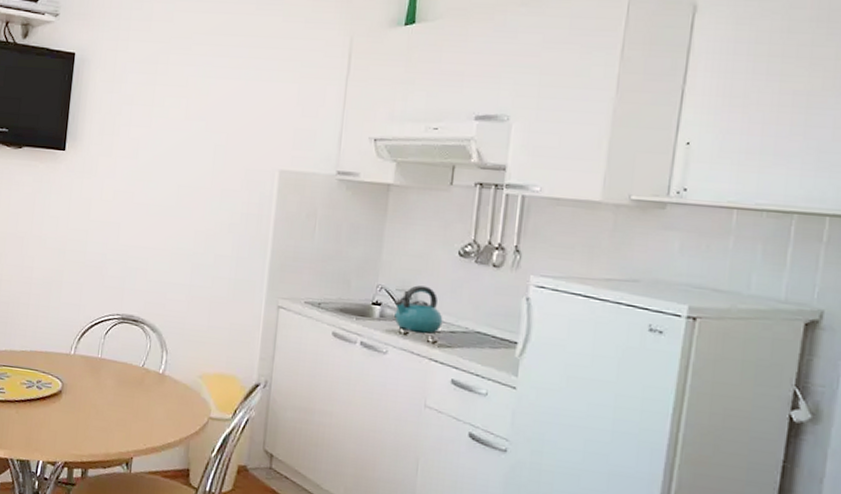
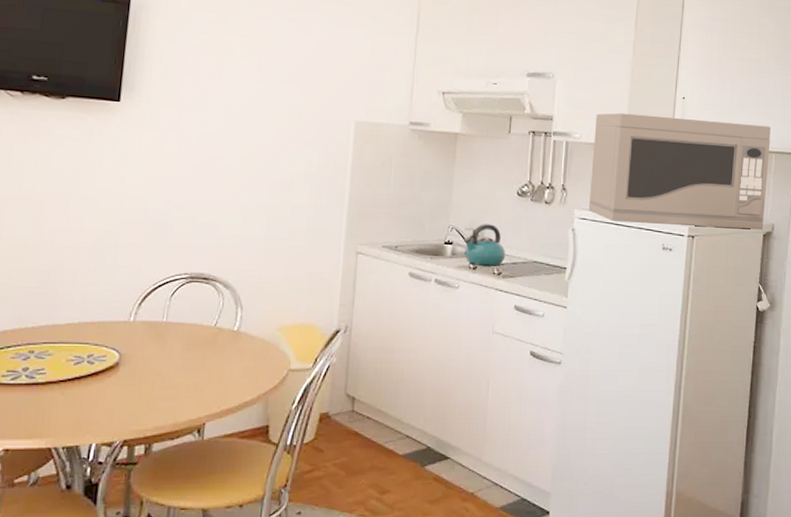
microwave: none [548,161,825,317] -> present [588,112,771,230]

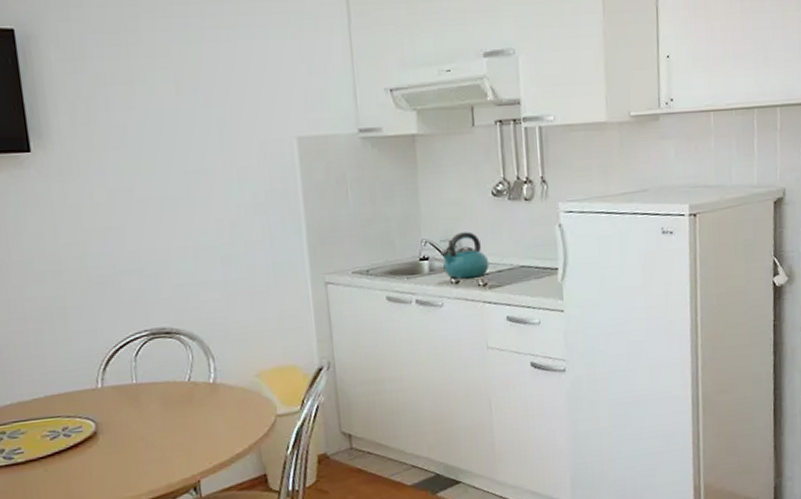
microwave: present [588,112,771,230] -> none [569,76,774,210]

